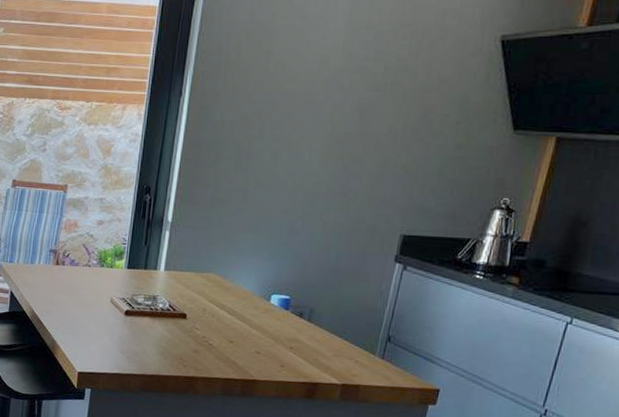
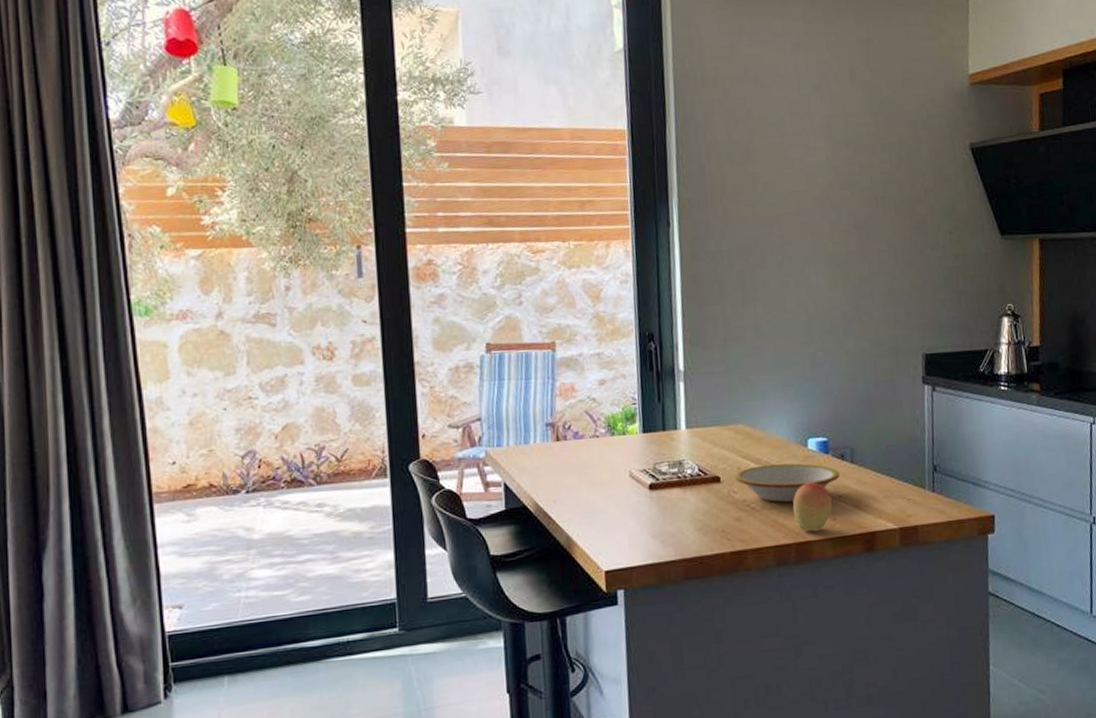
bowl: none [200,310,296,346] -> present [735,463,840,503]
fruit: none [245,331,284,374] -> present [792,481,833,532]

